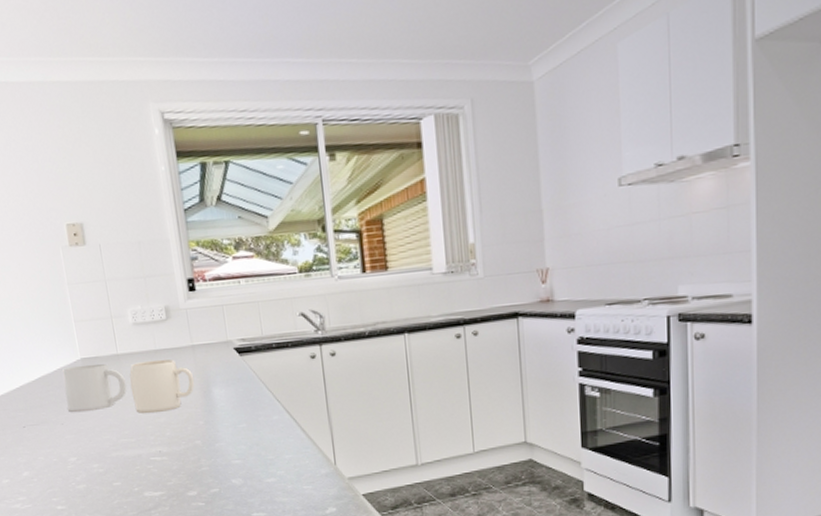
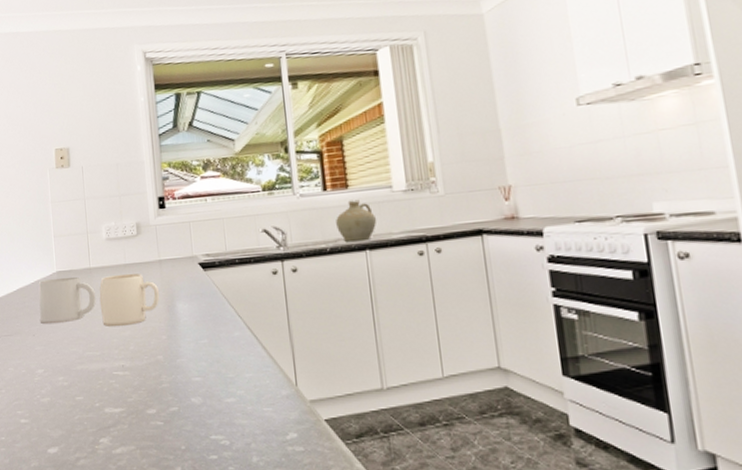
ceramic jug: none [375,283,416,325] -> present [336,201,377,242]

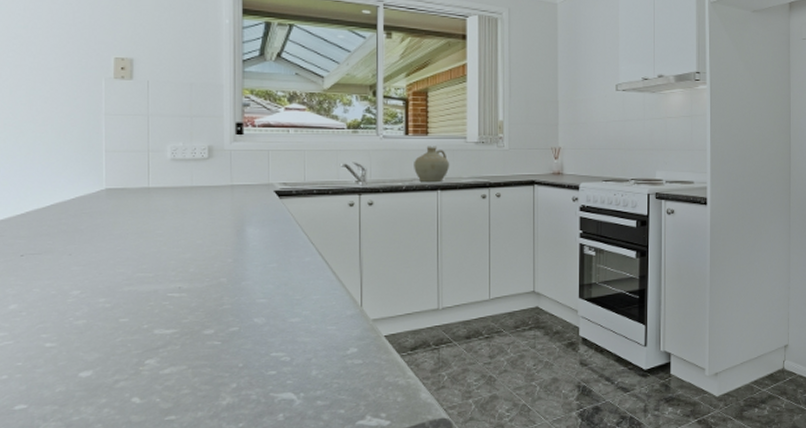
mug: present [38,276,97,325] -> none [79,195,154,244]
mug: present [99,273,160,328] -> none [157,196,229,249]

